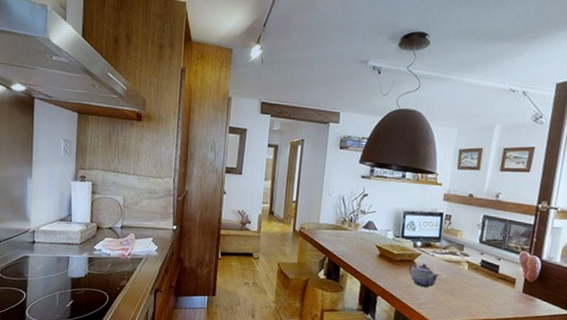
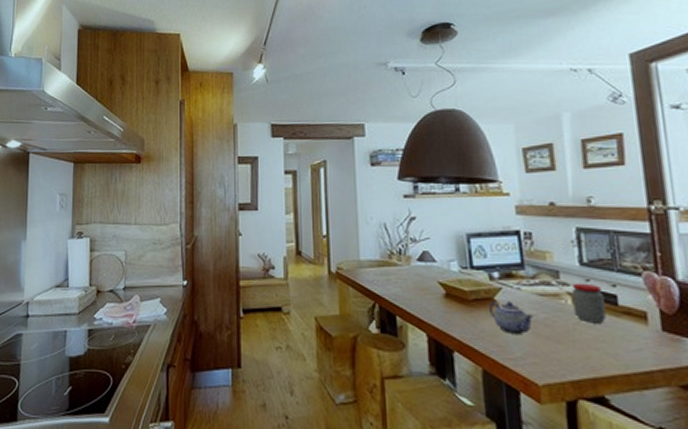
jar: none [467,255,491,284] -> present [571,283,606,323]

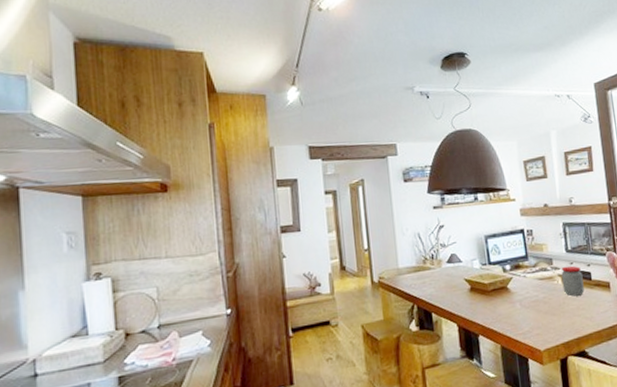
teapot: present [488,301,534,334] -> none [503,287,536,314]

